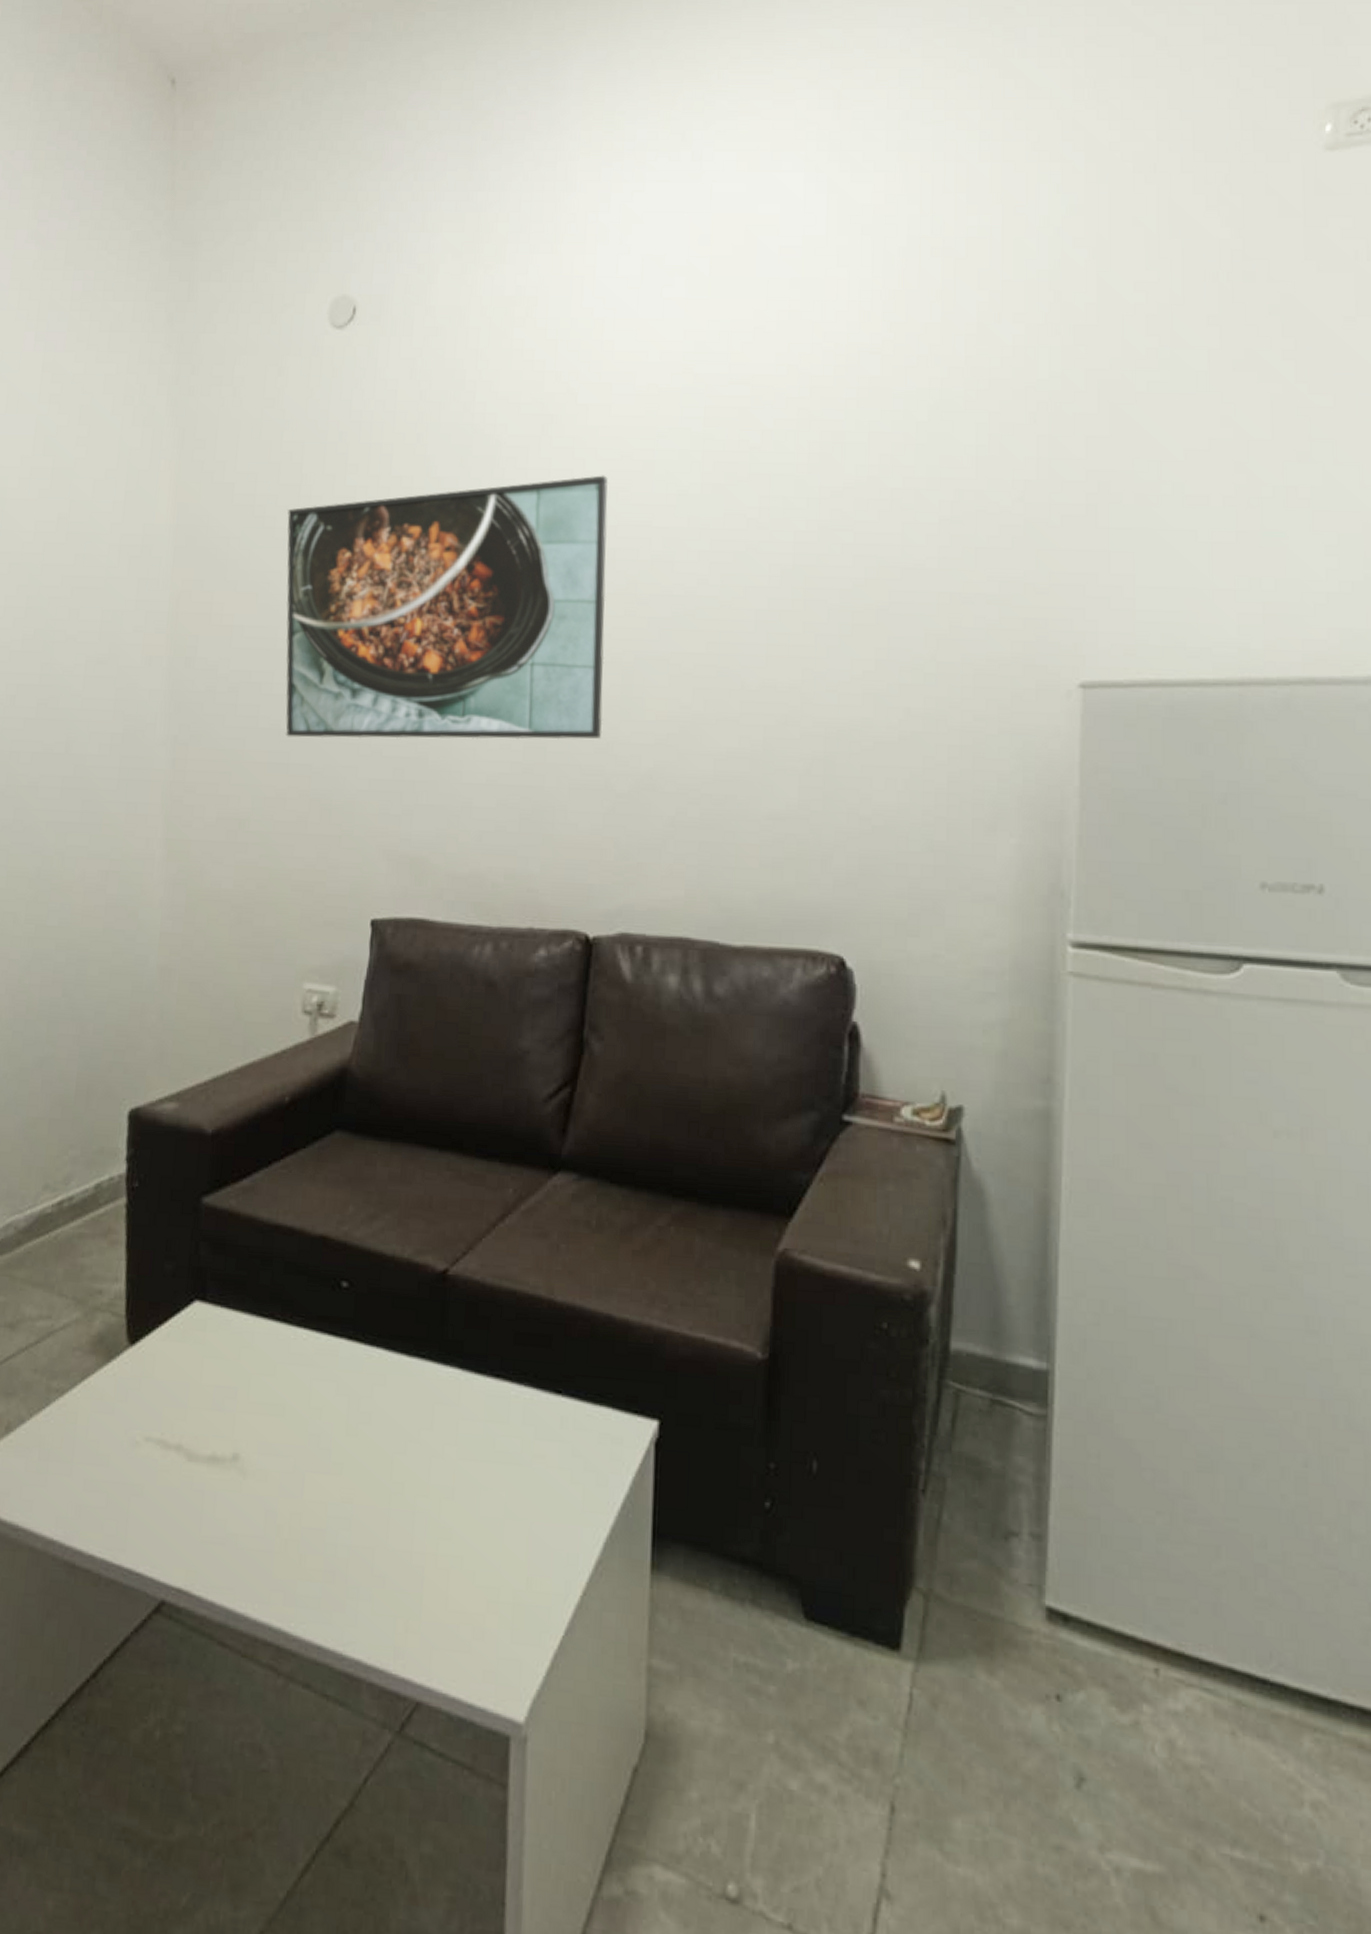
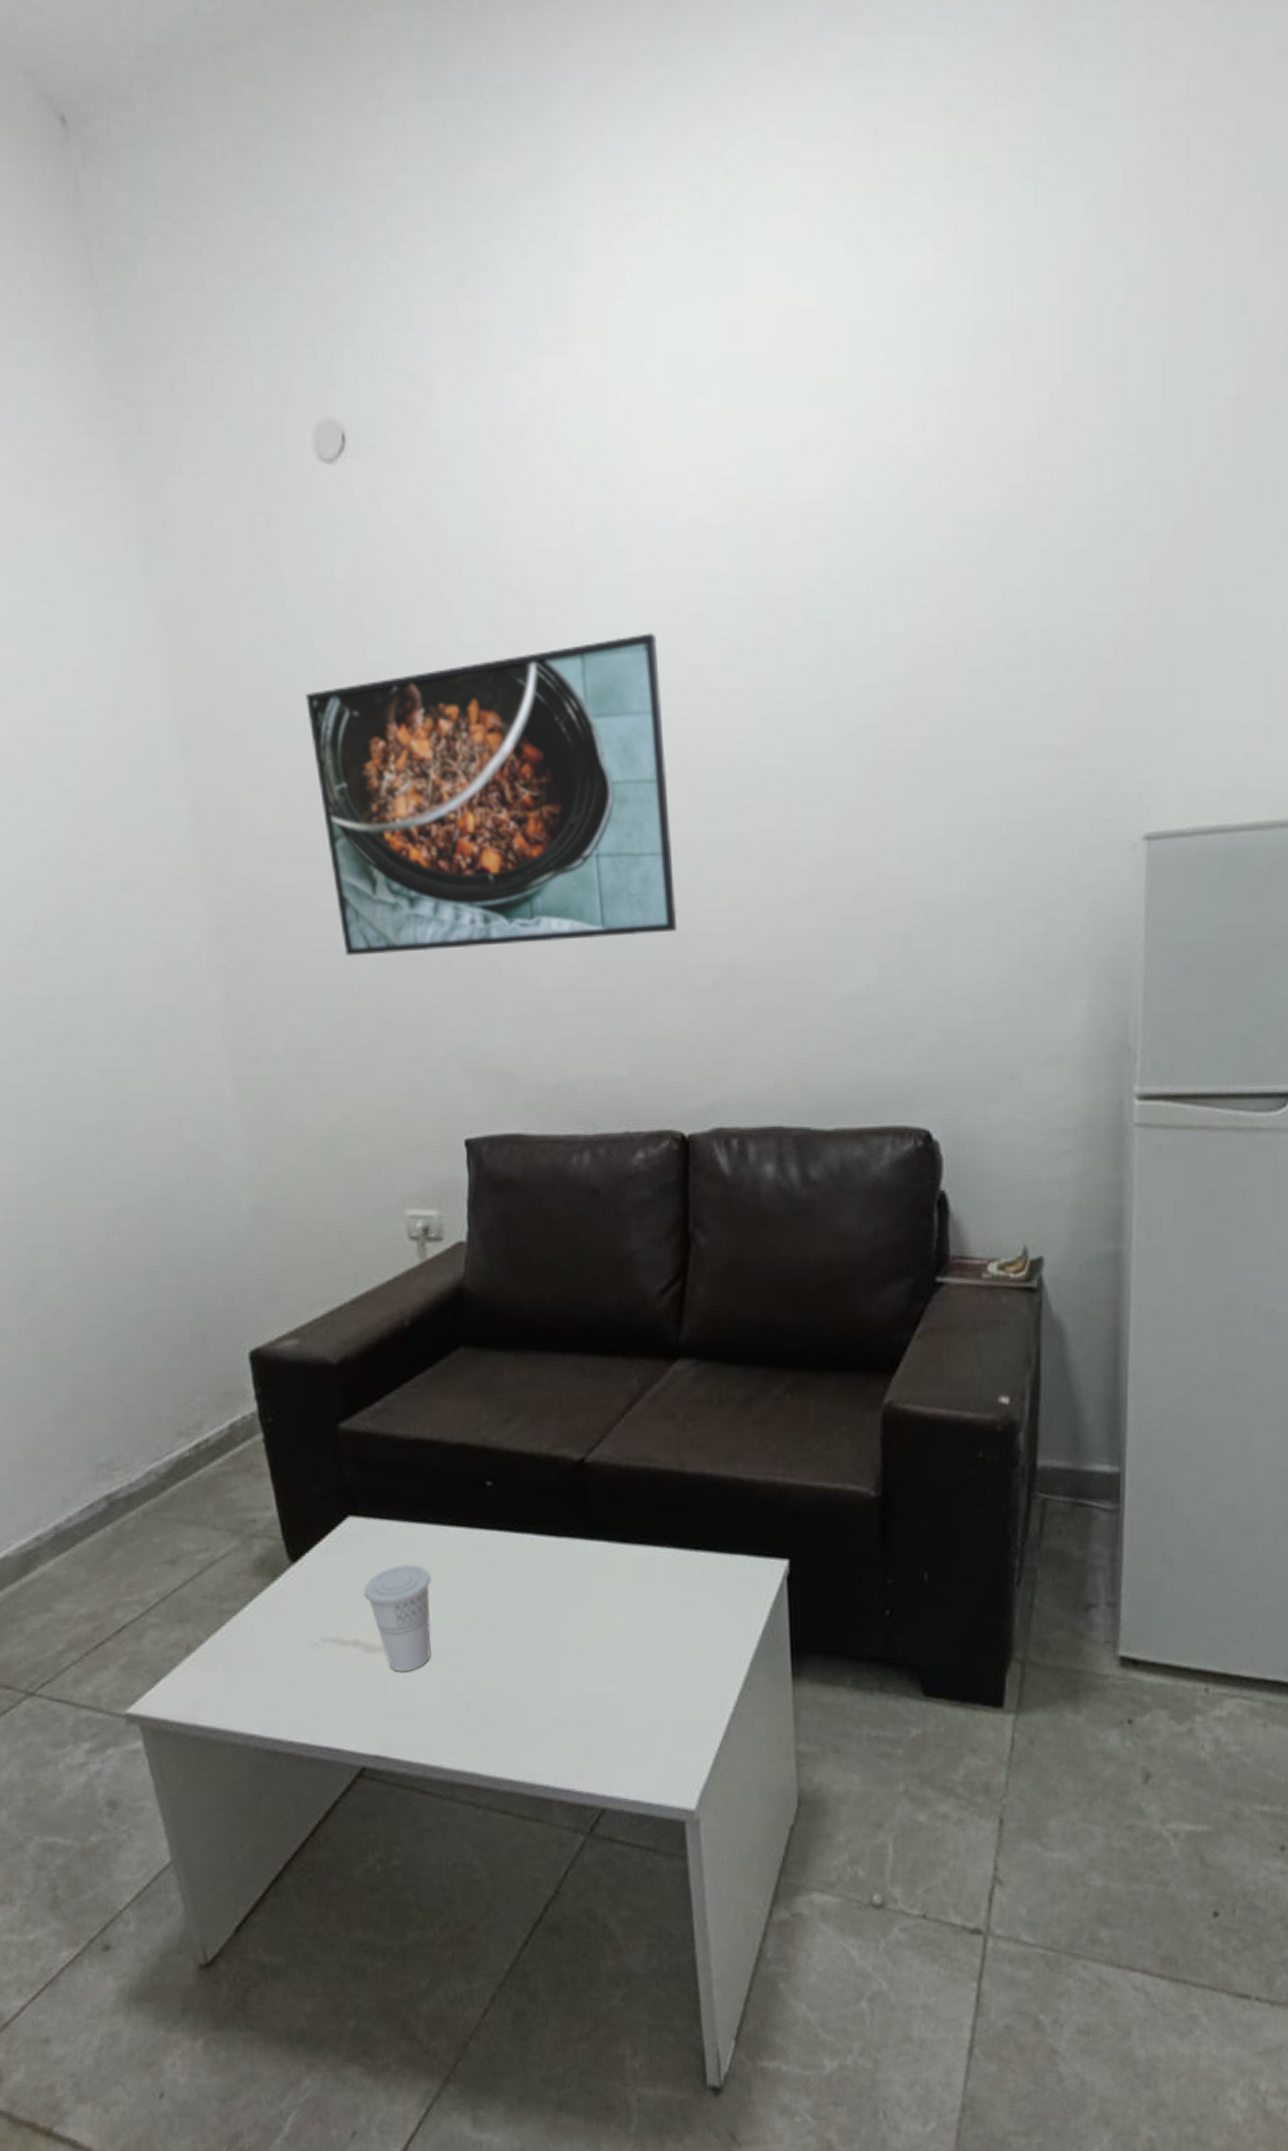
cup: none [196,1363,269,1491] -> present [363,1563,431,1672]

